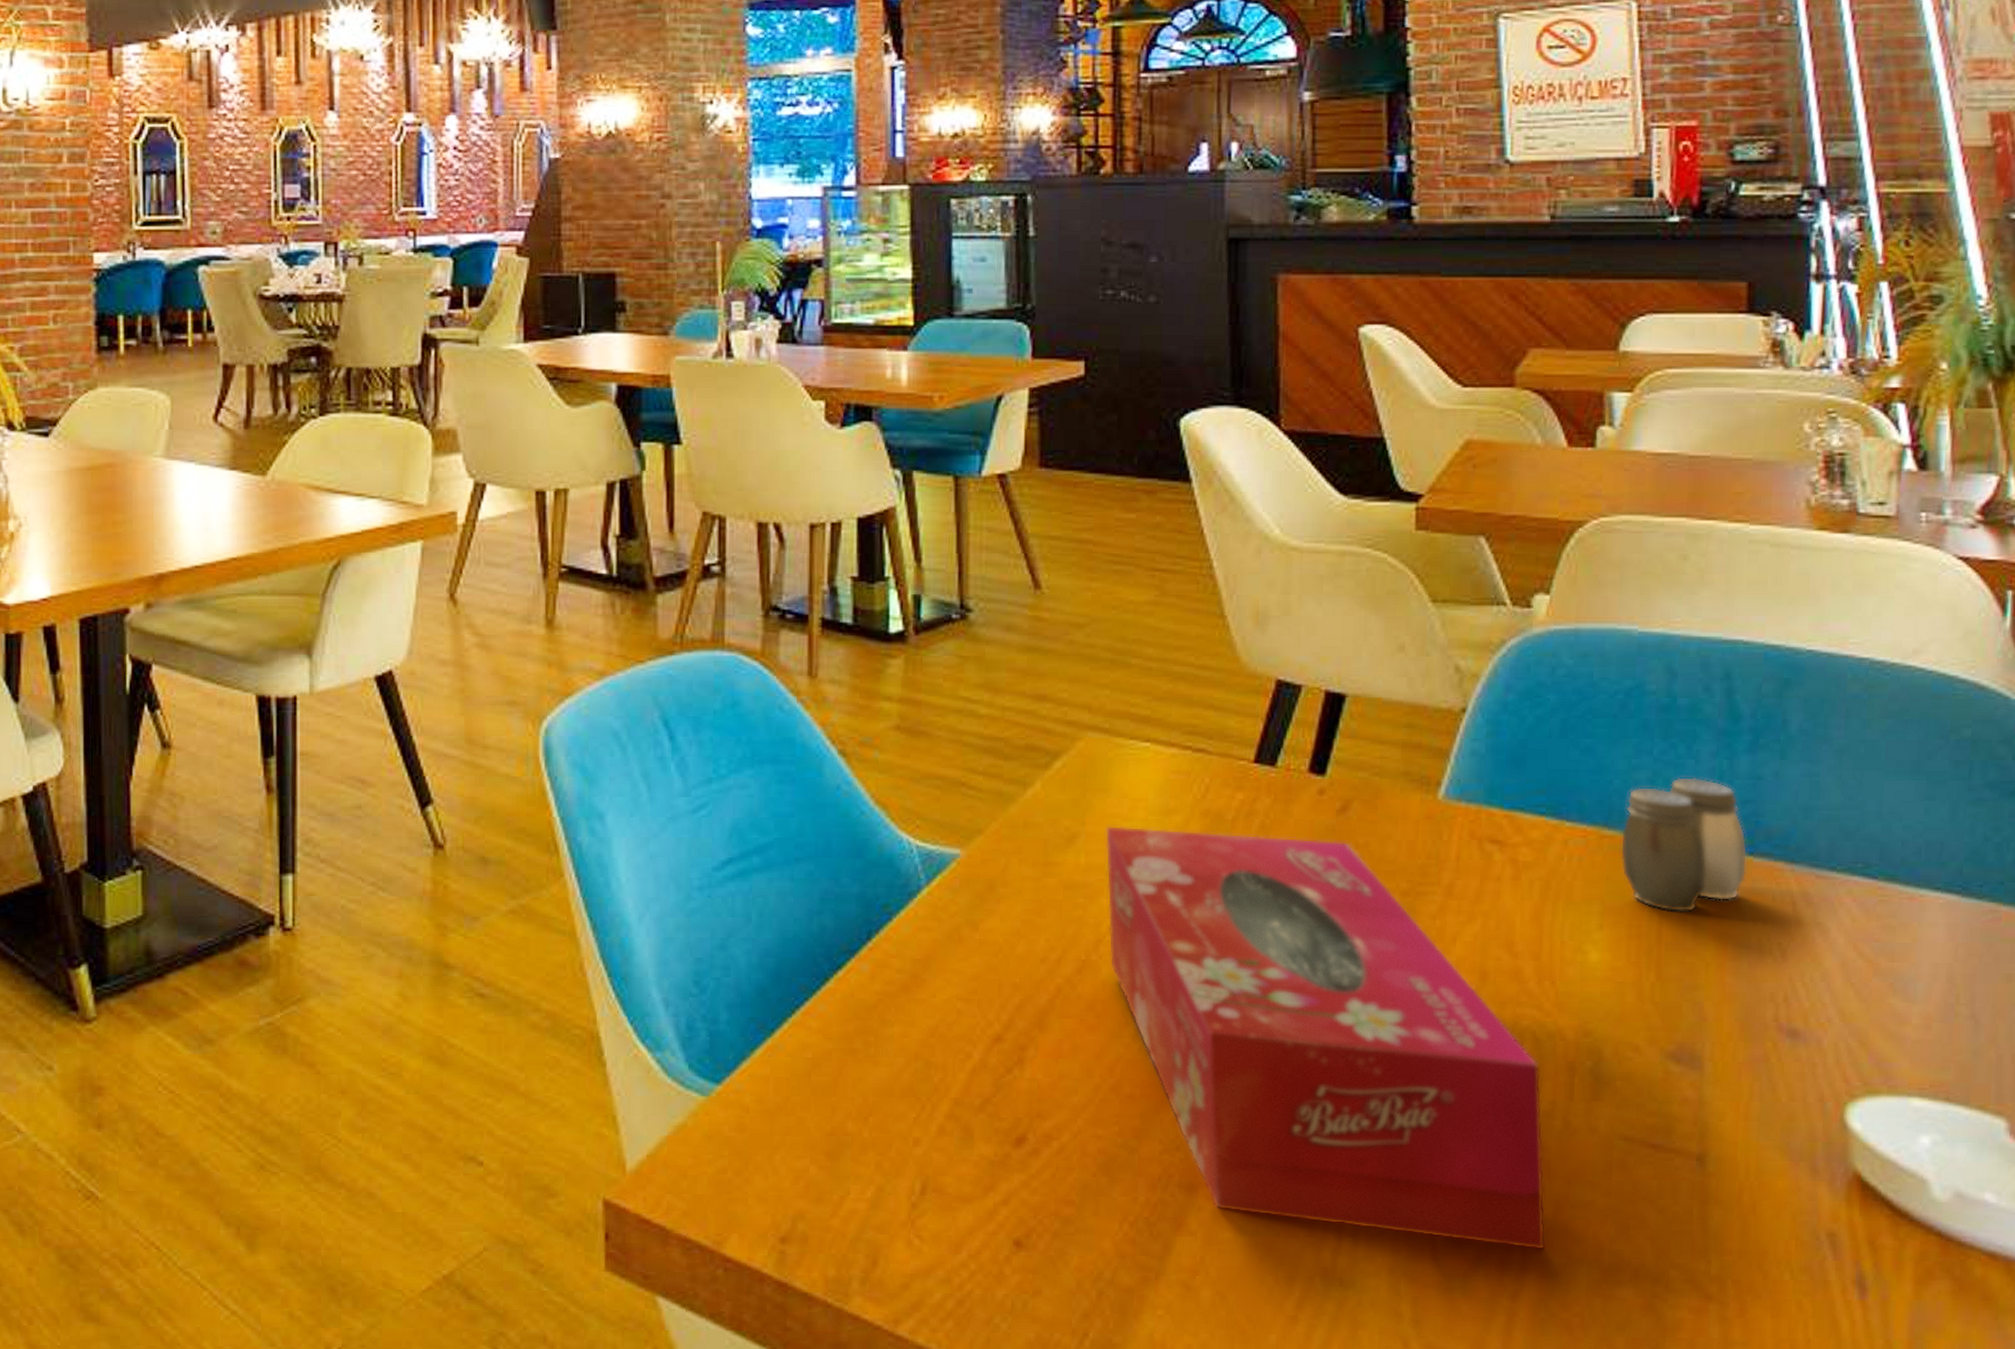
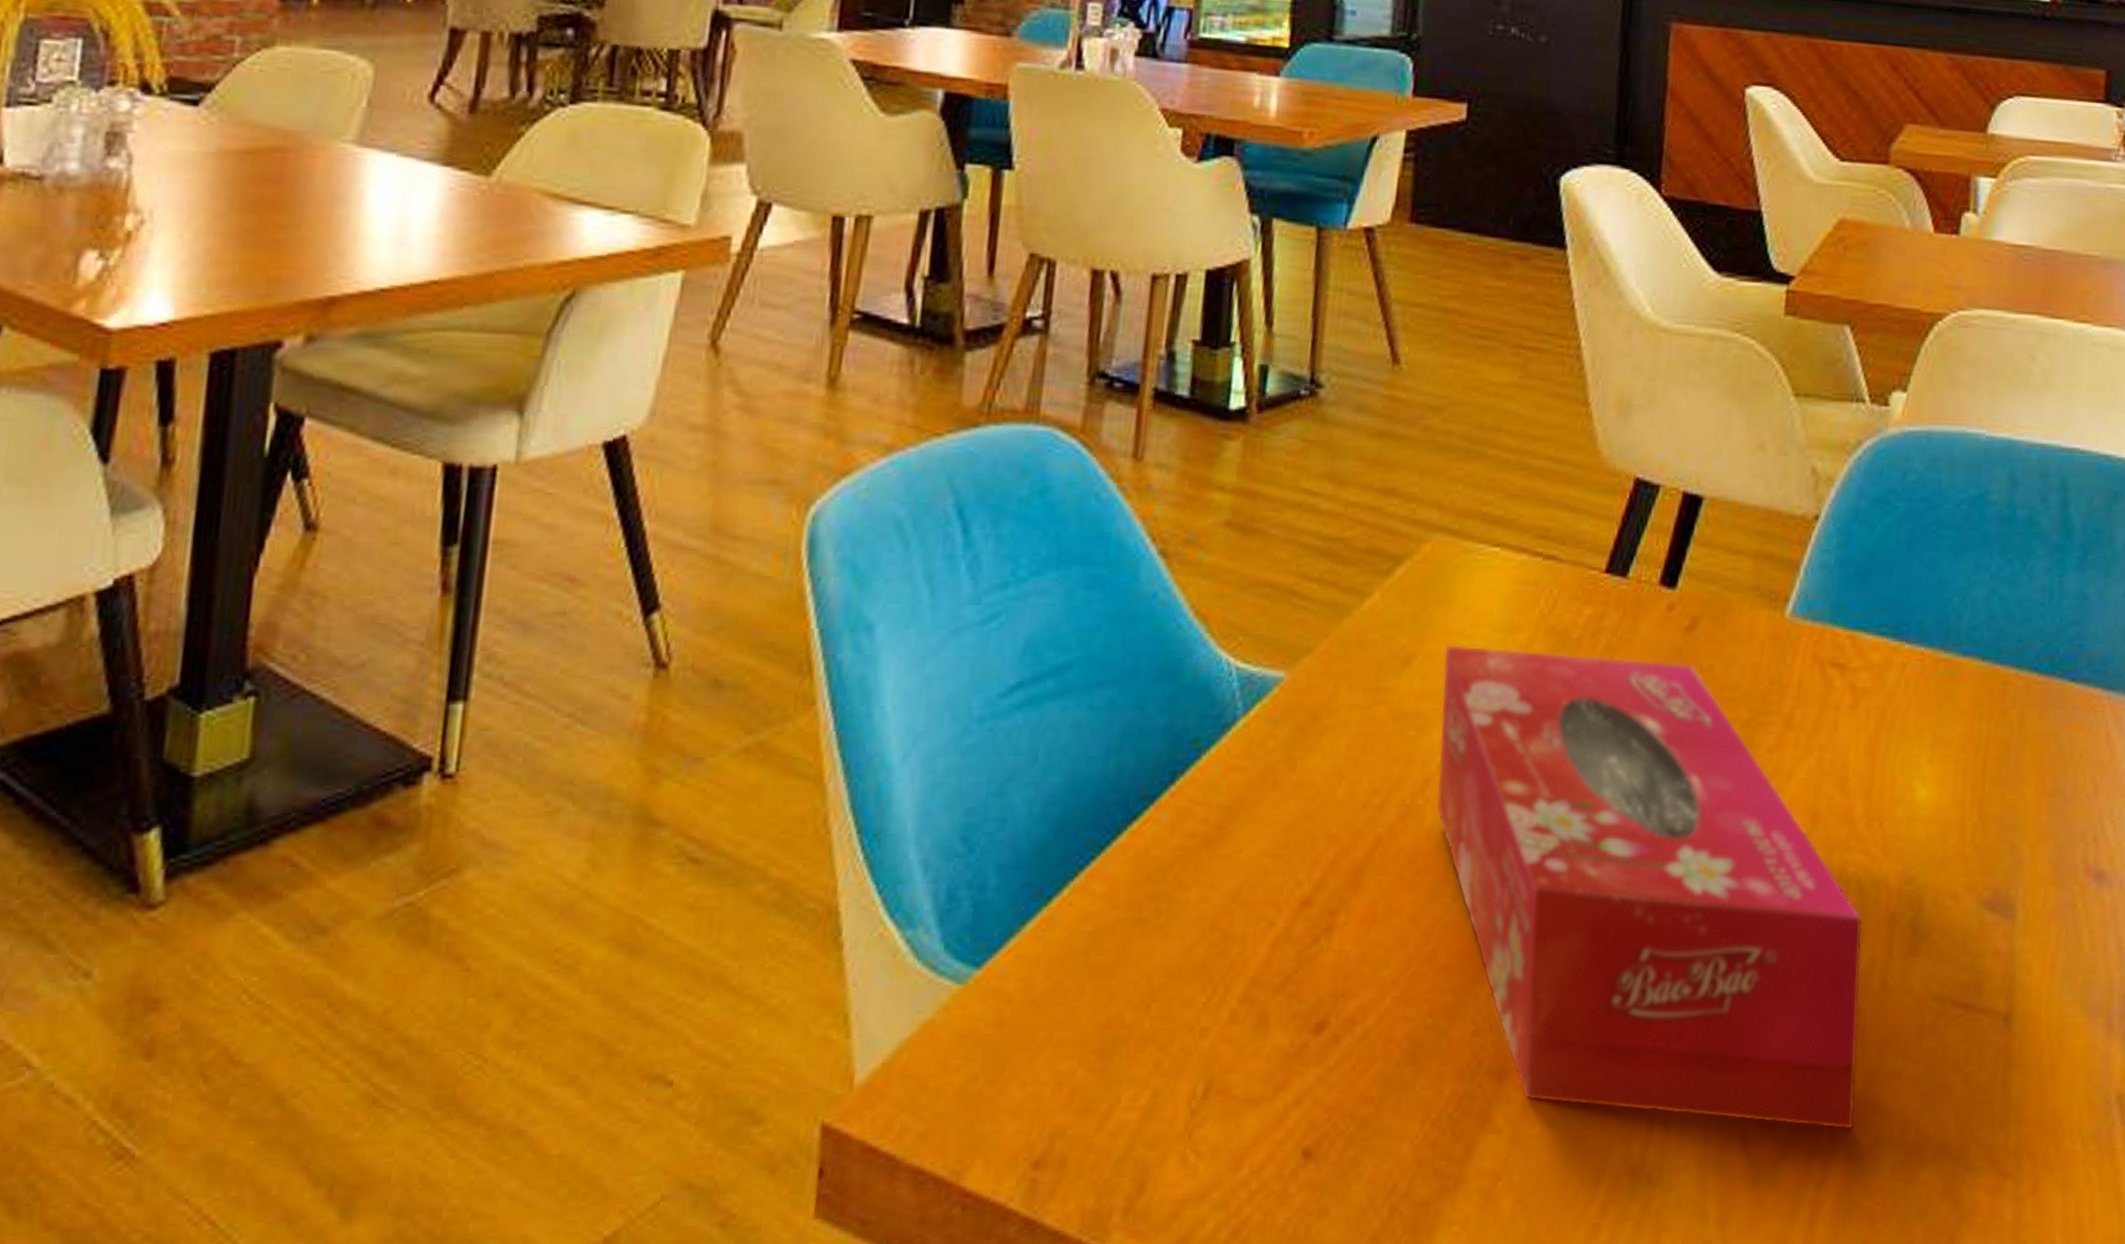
salt and pepper shaker: present [1620,777,1748,913] -> none [1953,596,2071,744]

